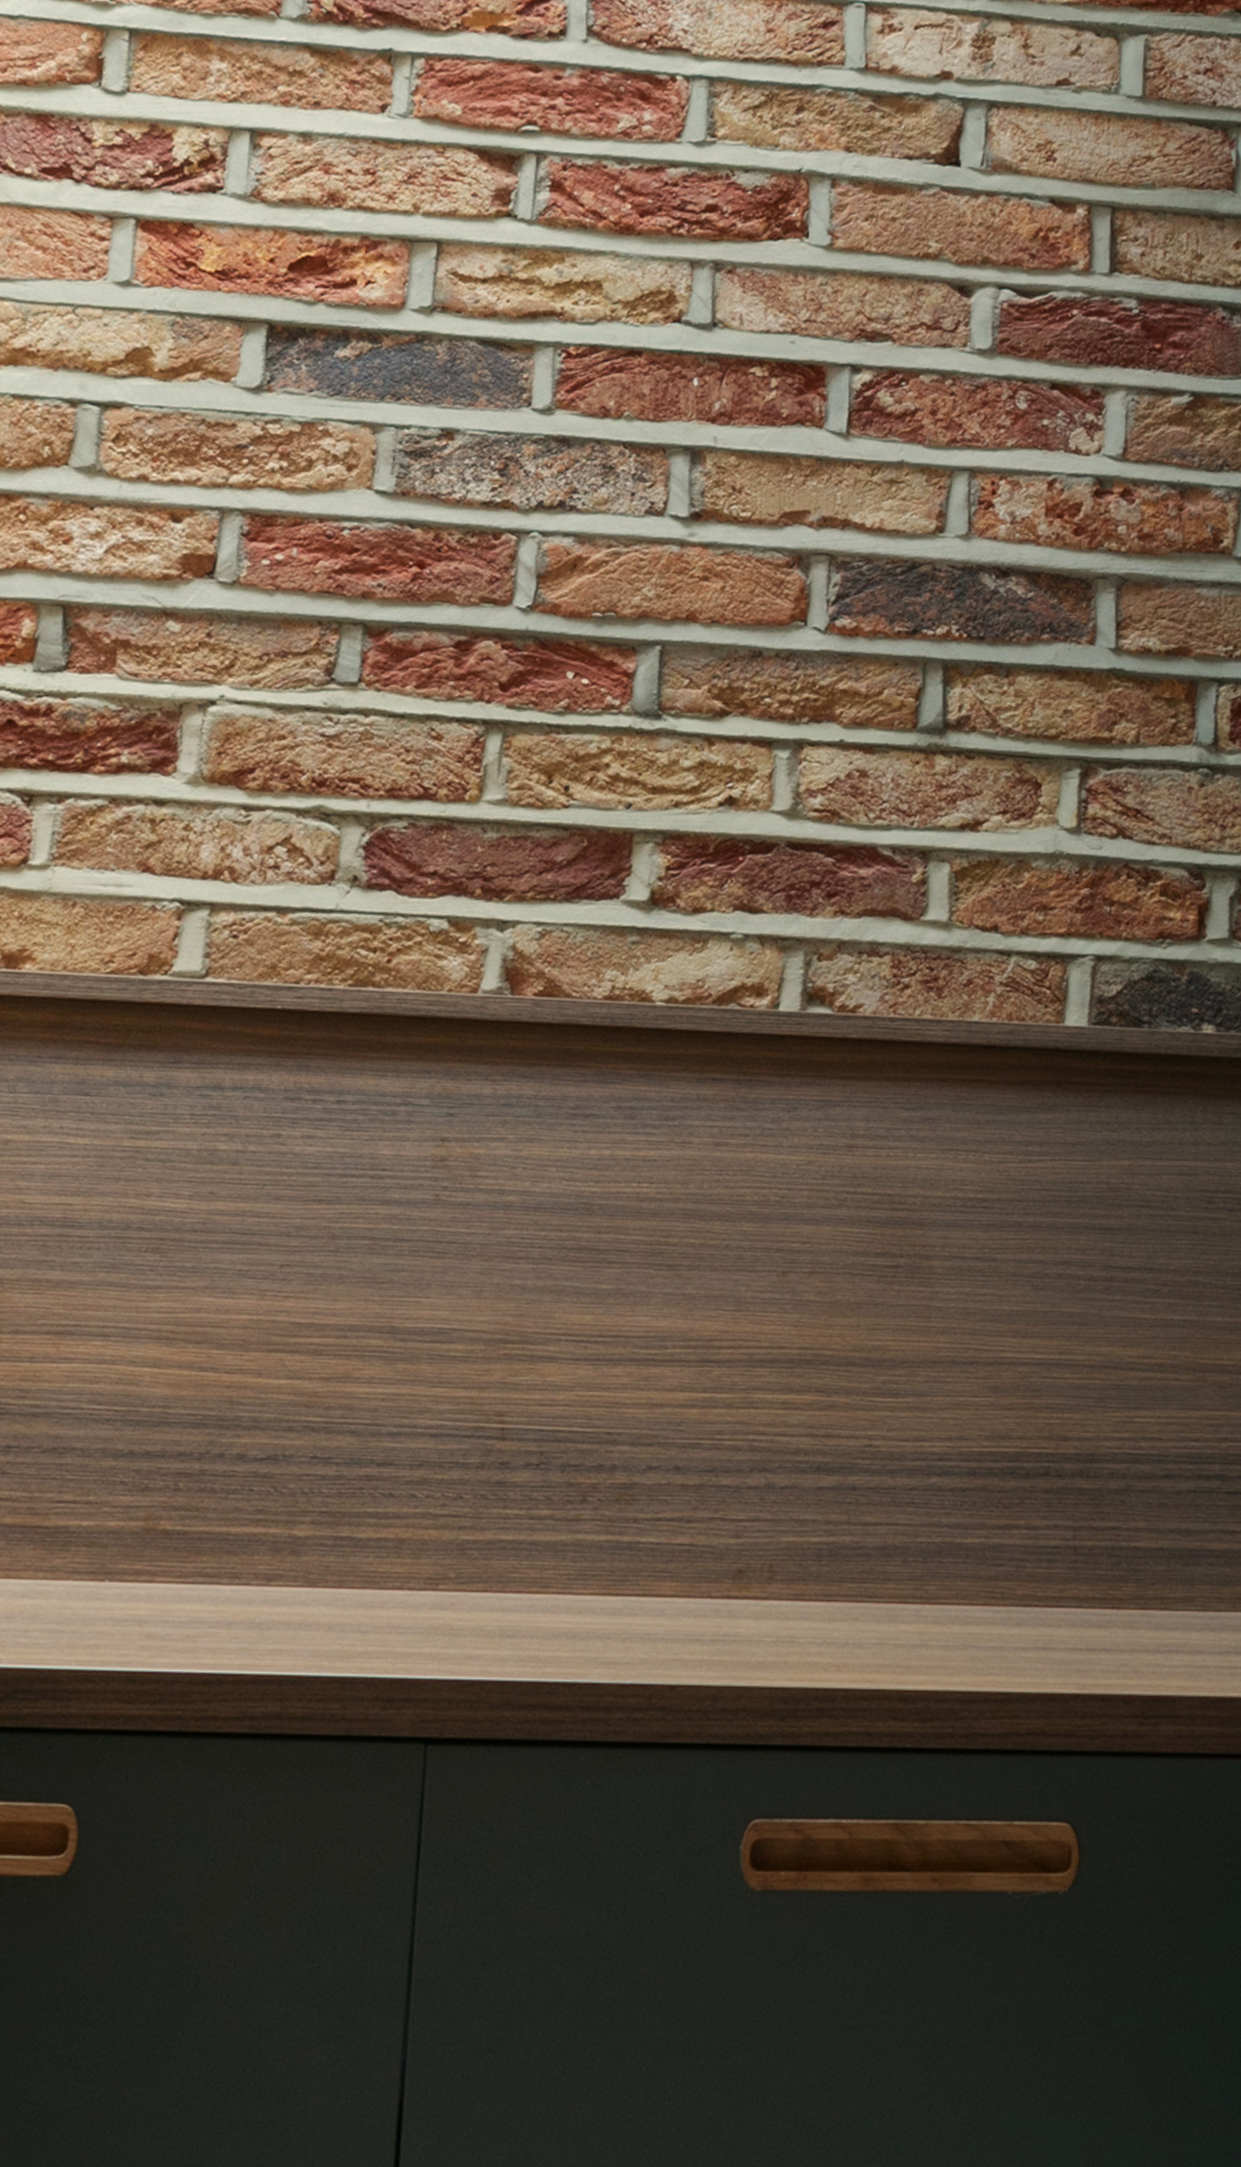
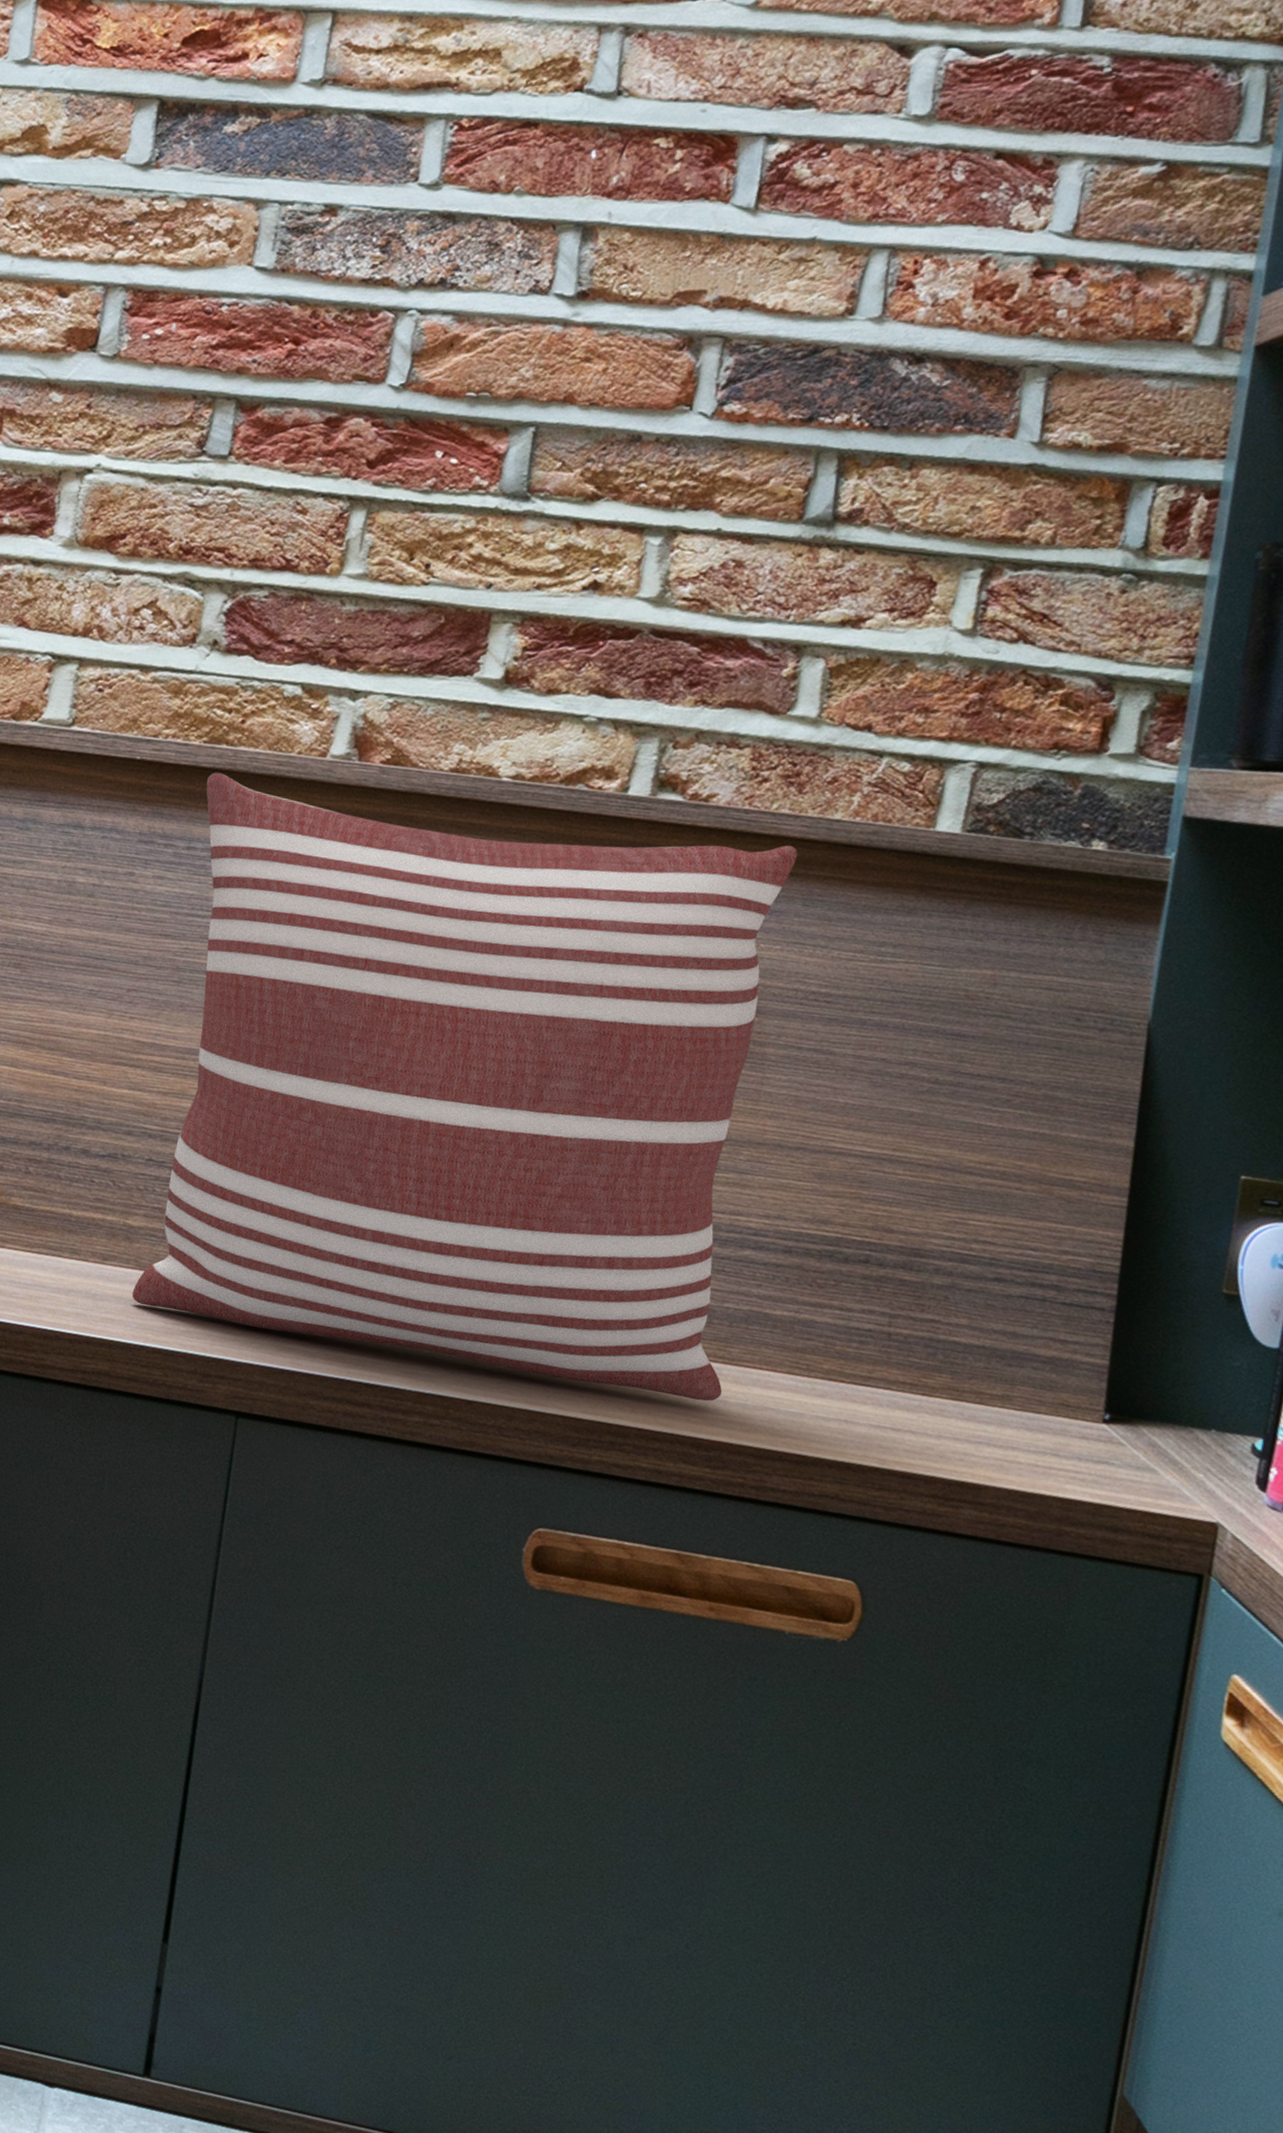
pillow: none [302,1017,943,1649] -> present [132,772,798,1401]

